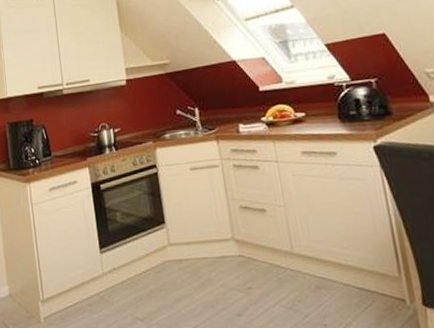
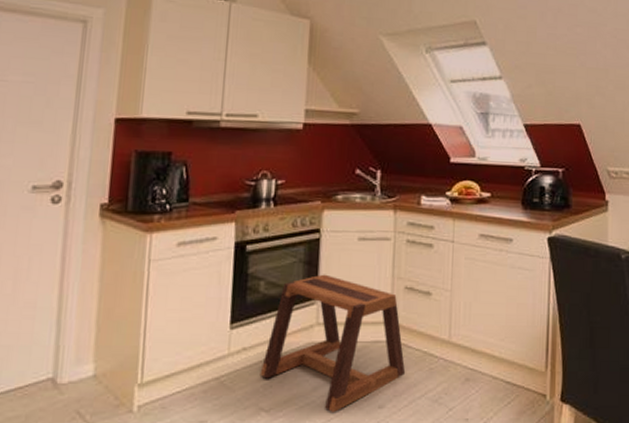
stool: none [130,202,256,320] -> present [259,274,406,412]

